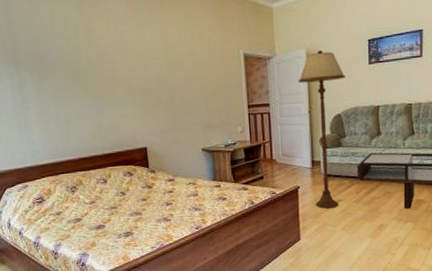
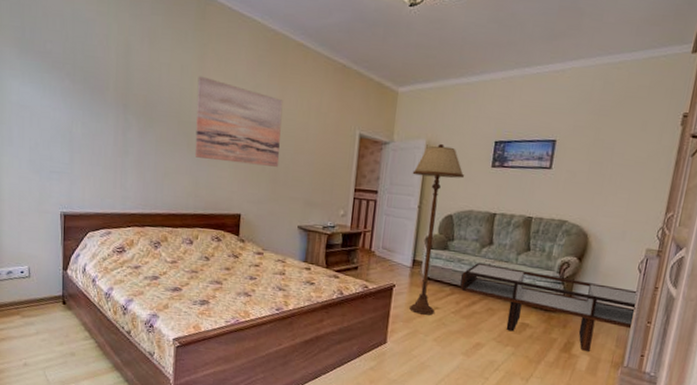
wall art: none [81,22,174,101] -> present [194,76,283,167]

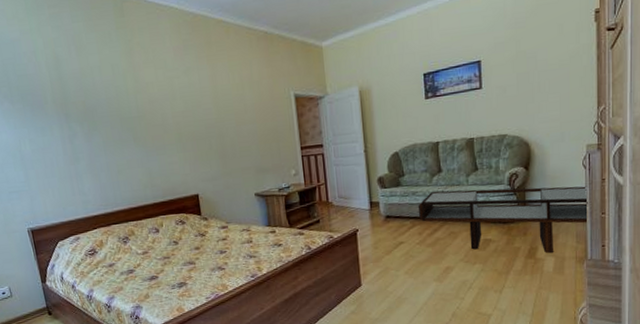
wall art: present [194,76,283,167] -> none [129,71,225,150]
floor lamp: present [410,143,464,315] -> none [351,86,401,252]

